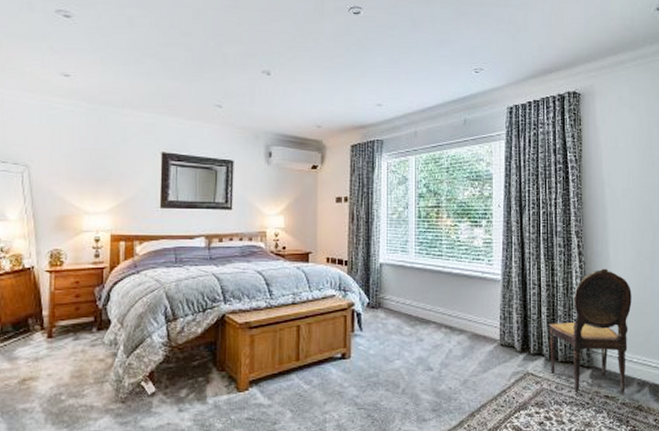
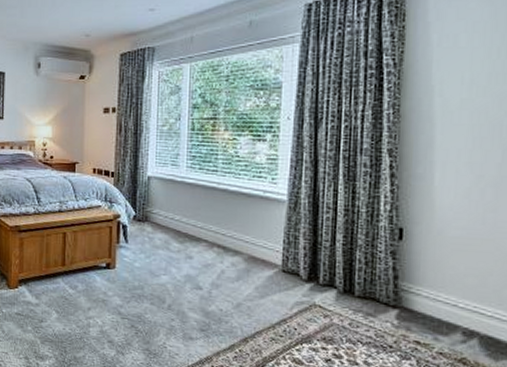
dining chair: present [549,268,632,395] -> none [344,194,463,343]

